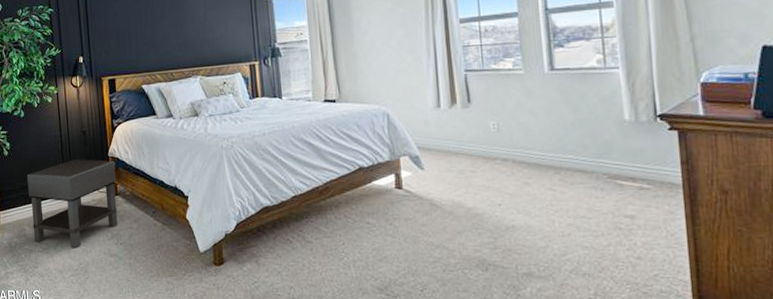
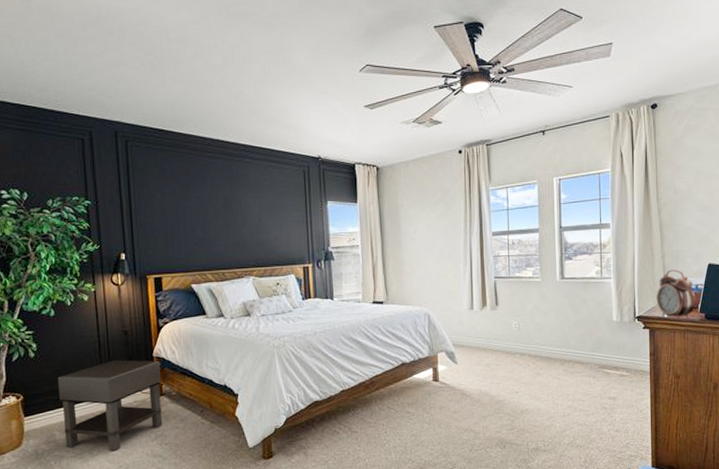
alarm clock: none [685,54,746,120] -> present [656,269,695,321]

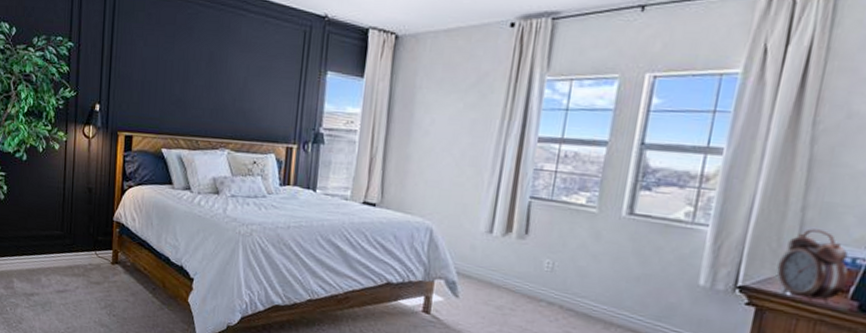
nightstand: present [58,360,163,452] -> none [22,216,119,311]

